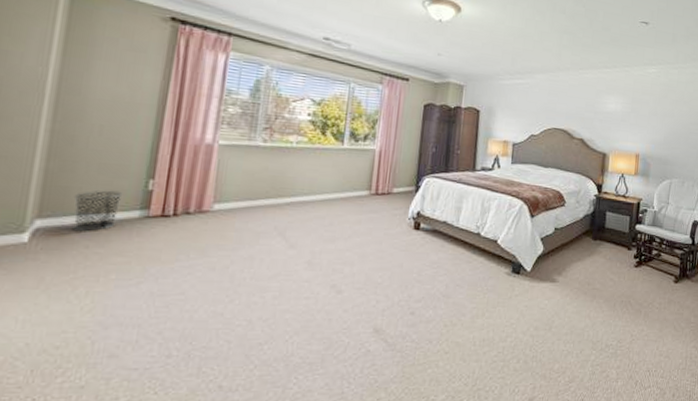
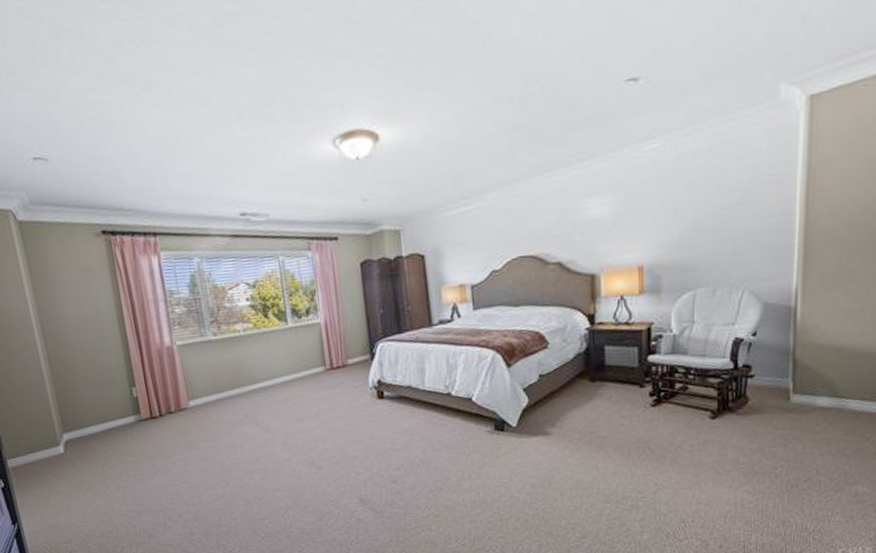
waste bin: present [73,190,123,231] -> none [82,401,119,439]

